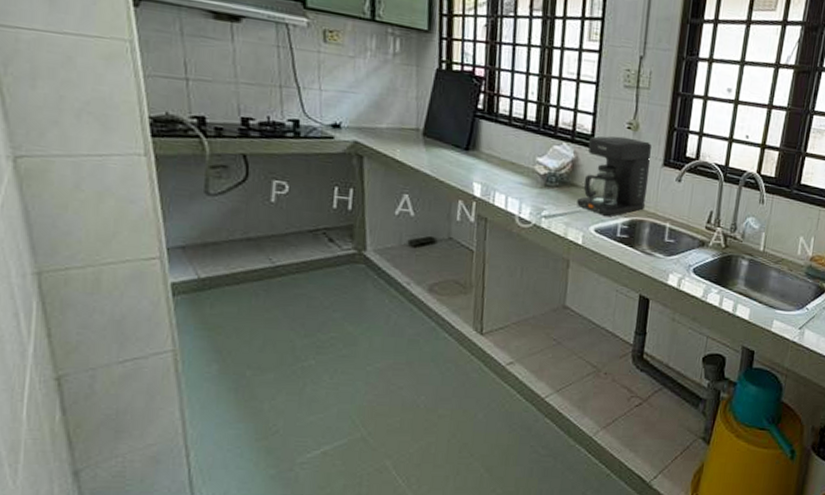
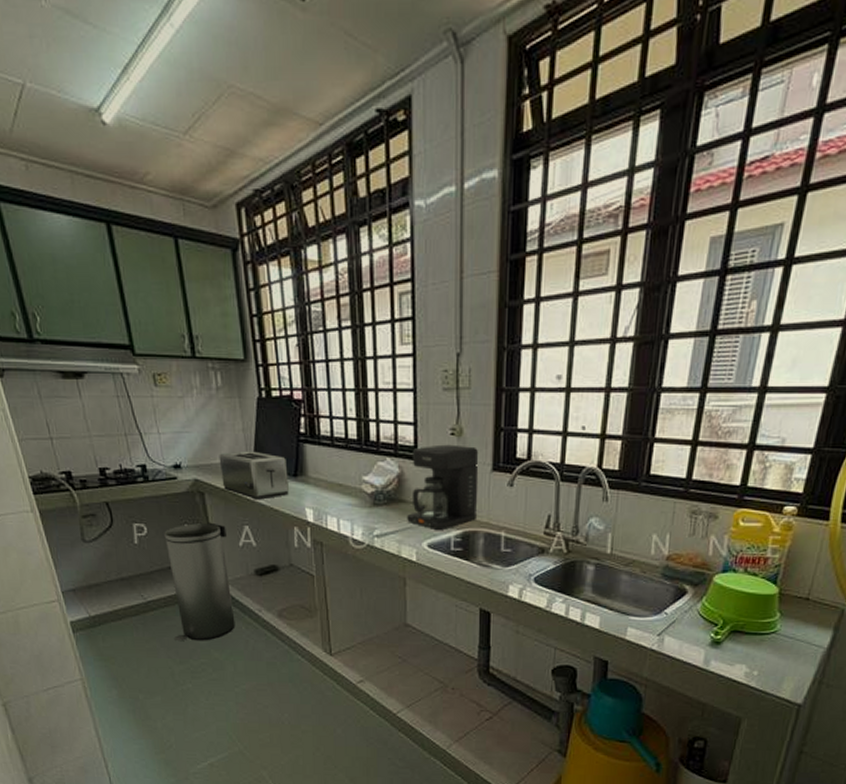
pedal bin: none [301,186,382,313] -> present [164,522,236,642]
toaster: none [385,118,460,170] -> present [219,451,289,500]

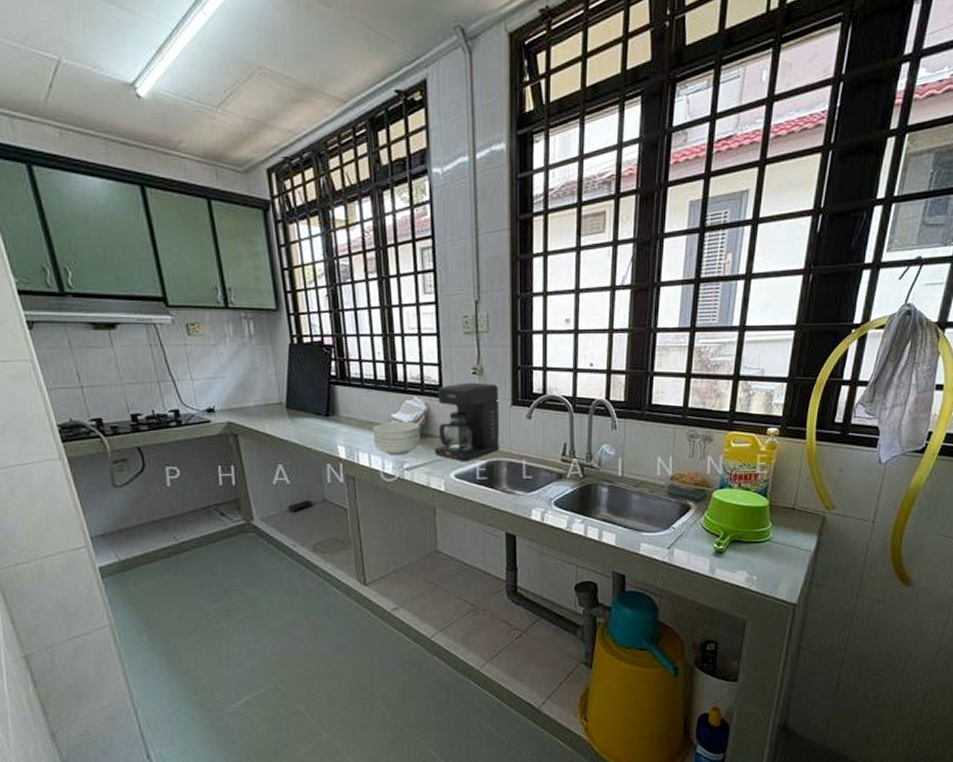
pedal bin: present [164,522,236,642] -> none [197,462,270,581]
toaster: present [219,451,289,500] -> none [252,393,321,440]
bowl: none [342,484,392,521] -> present [373,421,421,455]

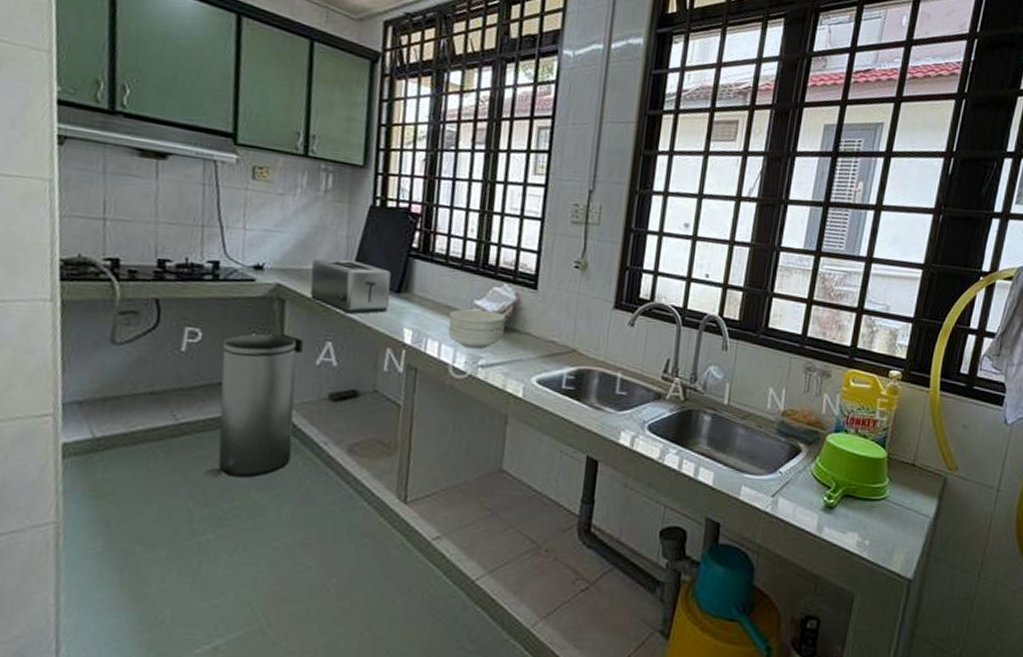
pedal bin: none [197,462,270,581] -> present [203,333,304,478]
toaster: none [252,393,321,440] -> present [310,258,391,314]
coffee maker: present [435,382,500,461] -> none [517,276,601,365]

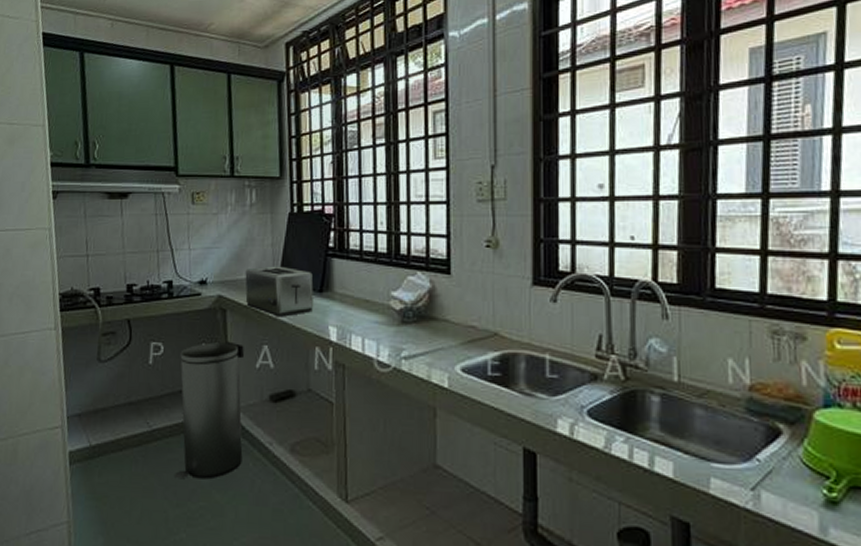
bowl: present [447,309,506,349] -> none [369,300,423,341]

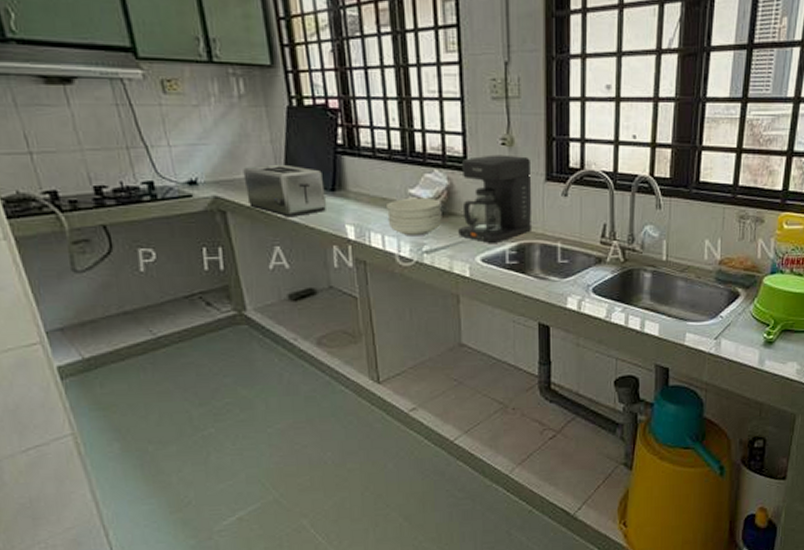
pedal bin: present [173,341,244,479] -> none [177,244,267,381]
bowl: none [369,300,423,341] -> present [387,197,442,236]
coffee maker: none [438,257,518,351] -> present [458,155,533,243]

